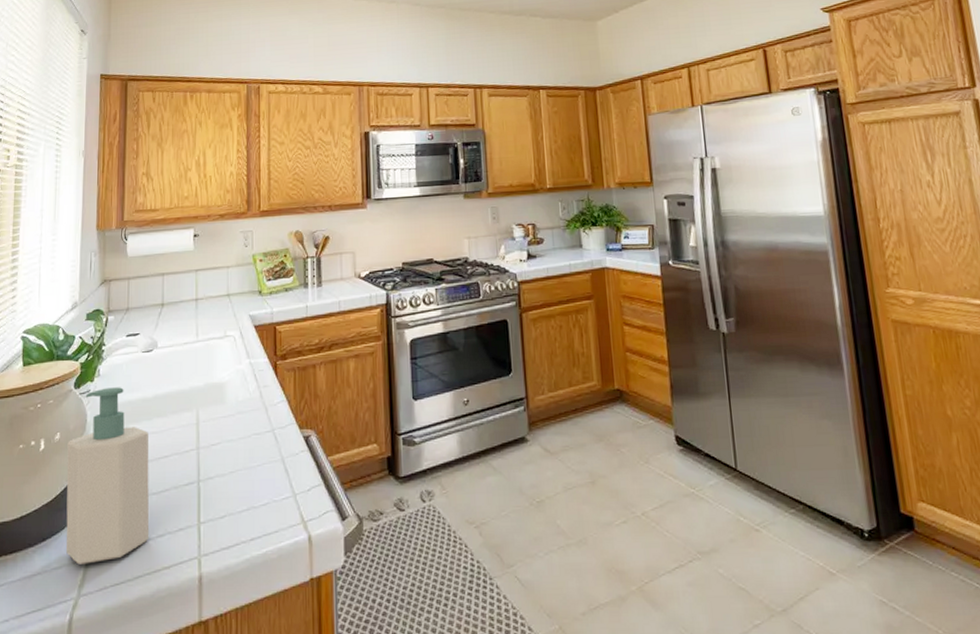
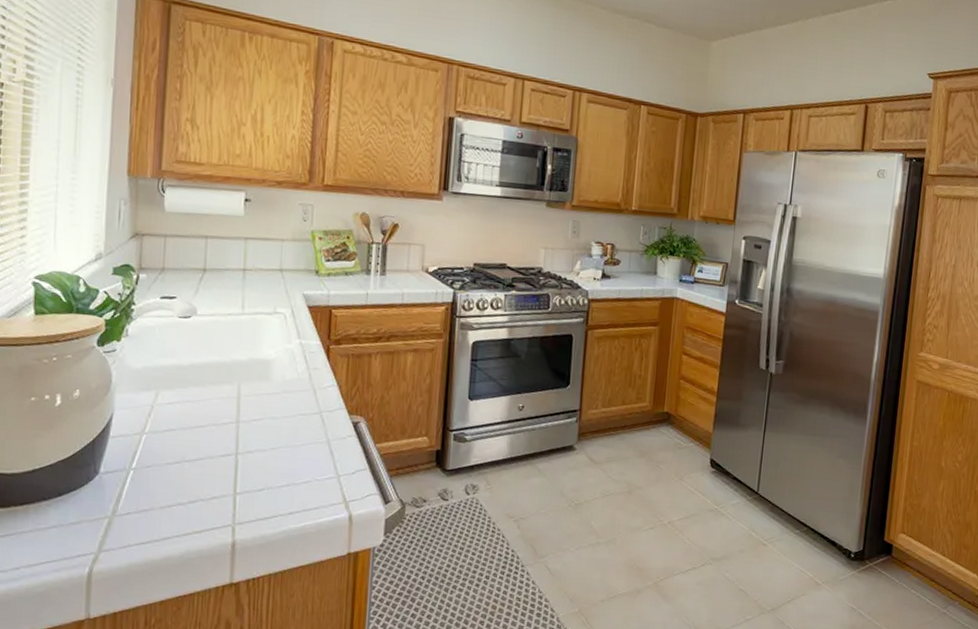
soap bottle: present [66,387,150,565] -> none [85,349,183,522]

